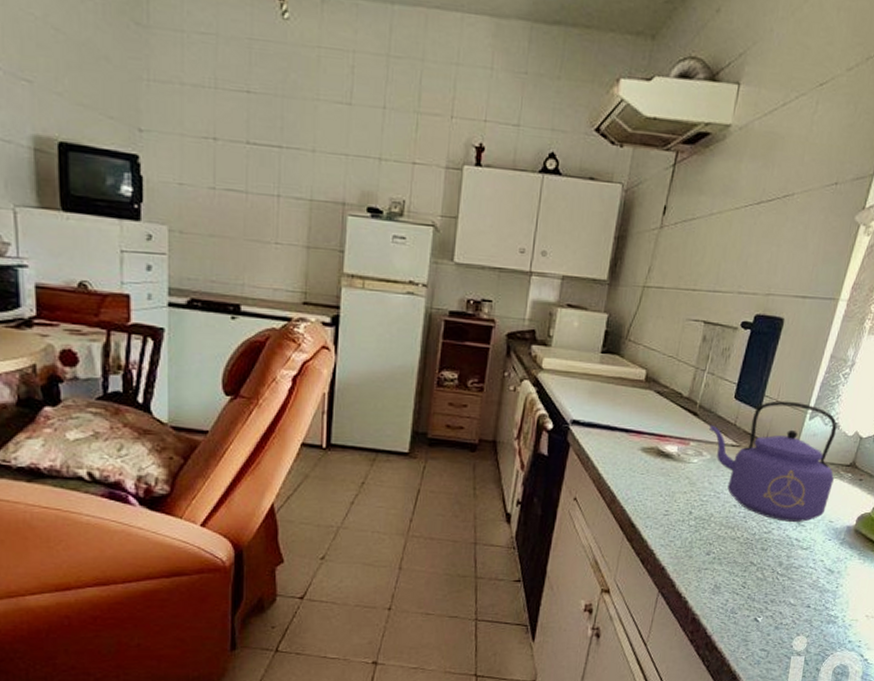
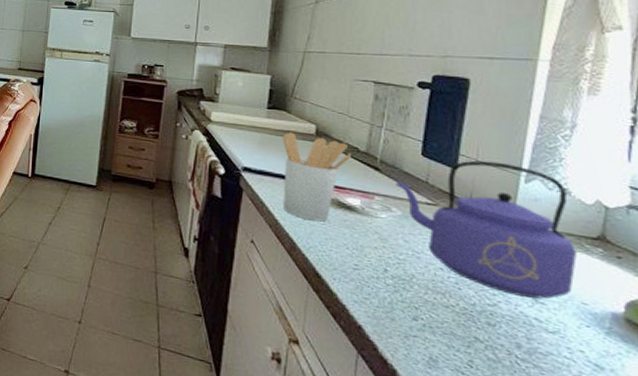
utensil holder: none [607,378,676,472] -> present [282,132,352,222]

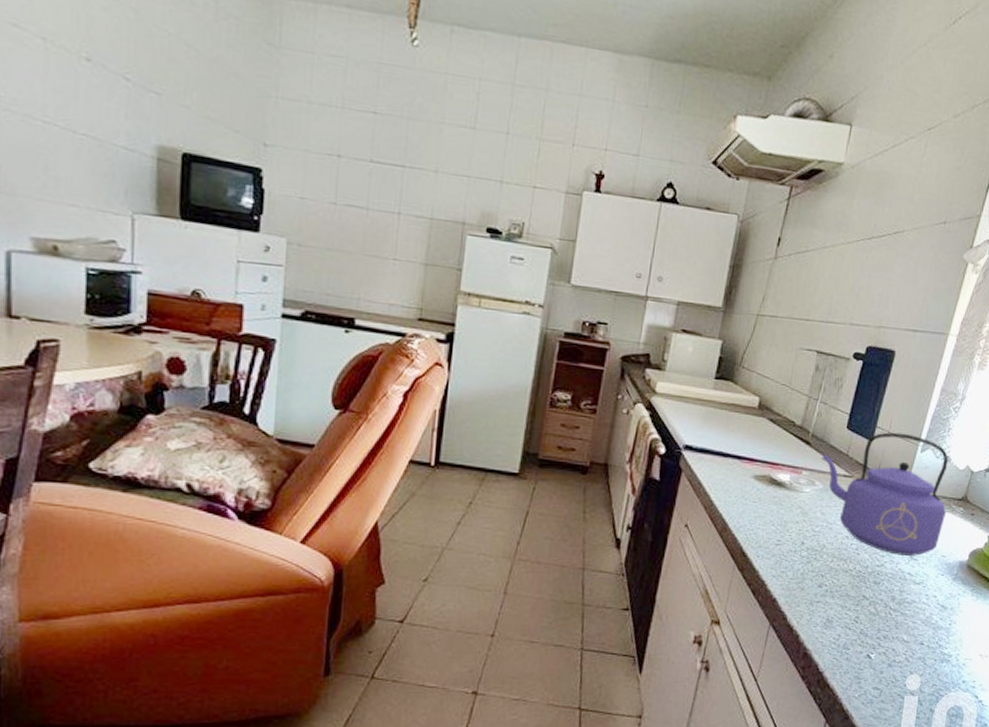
utensil holder: present [282,132,352,222] -> none [720,405,789,500]

